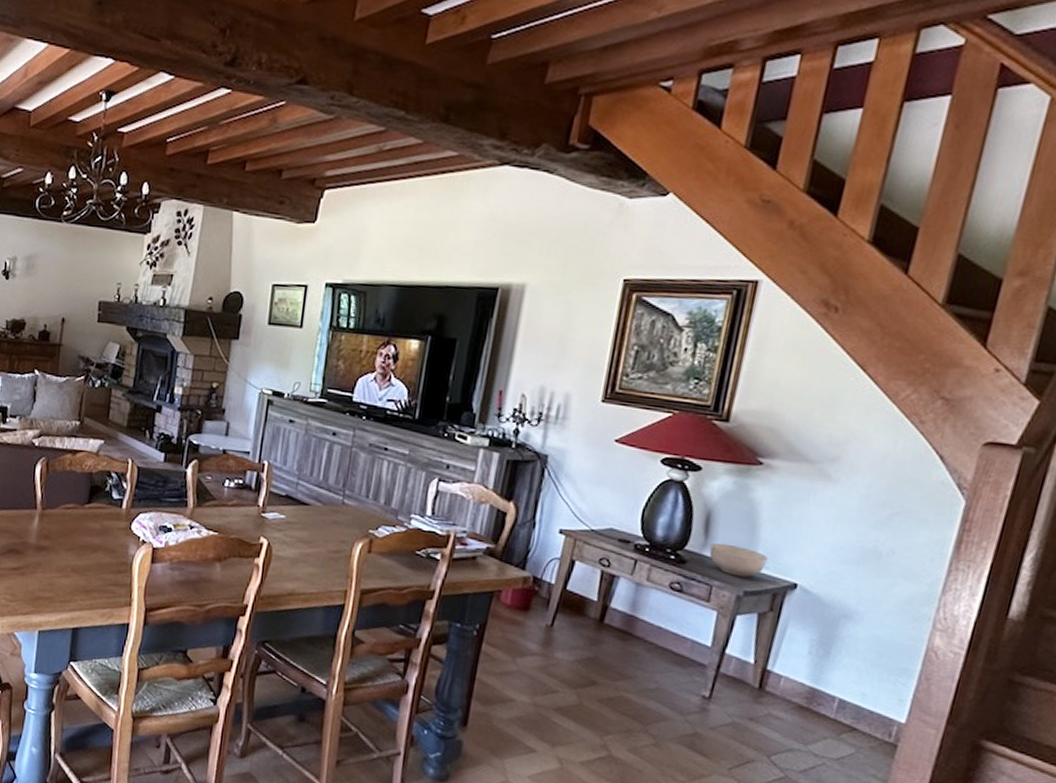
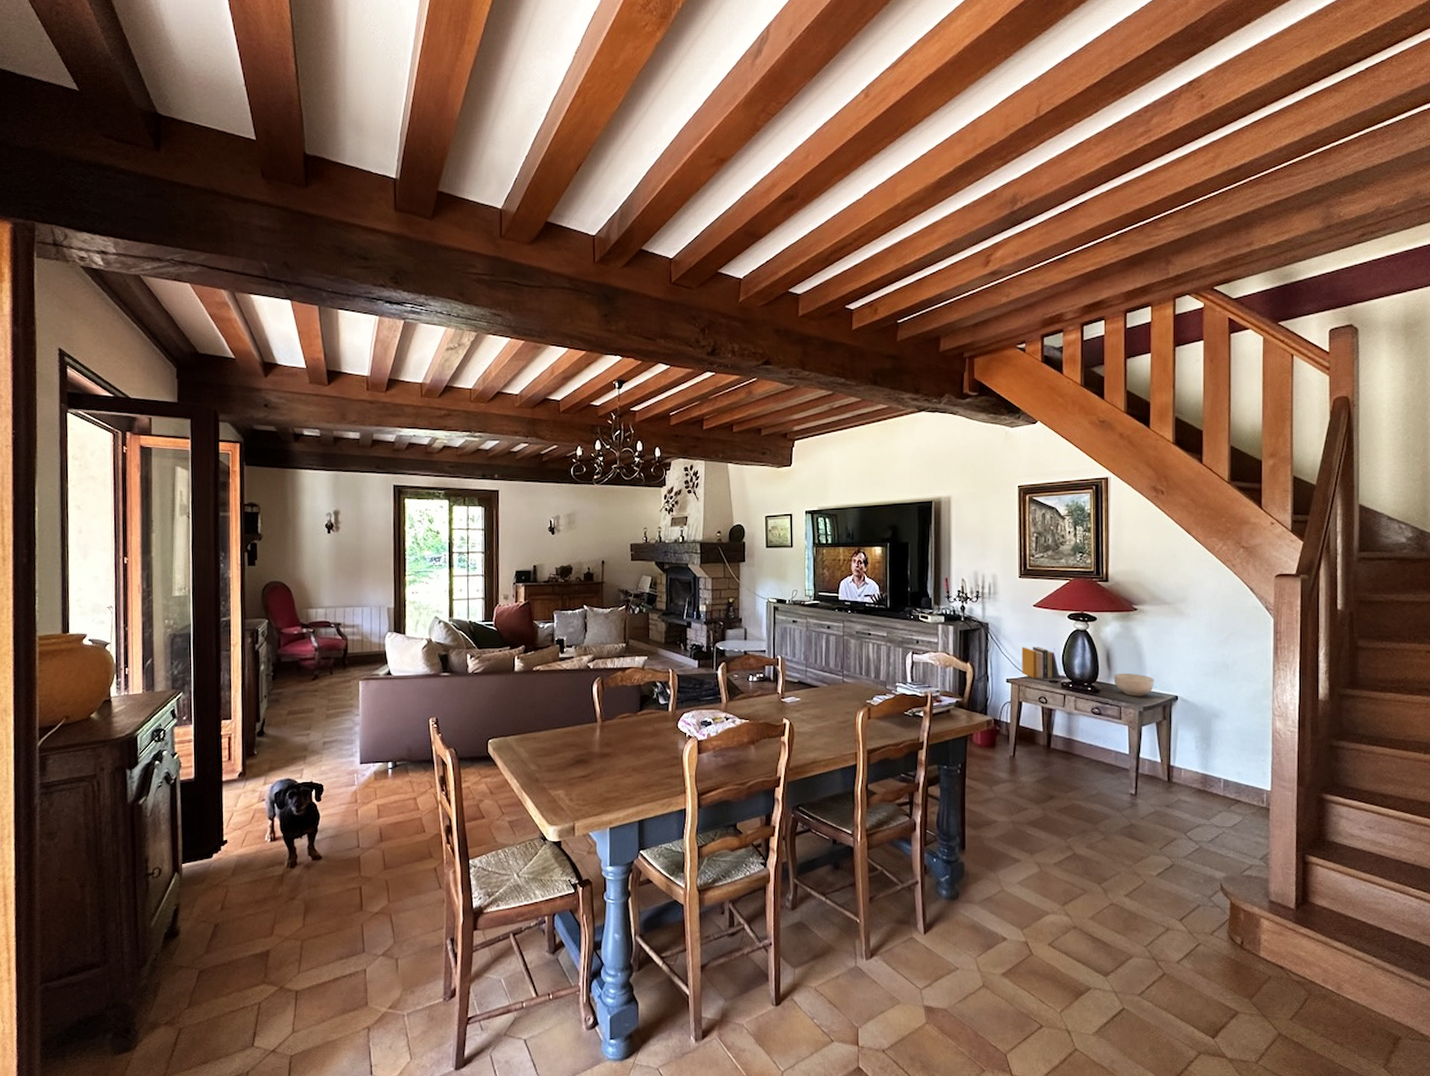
books: none [582,492,635,539] -> present [1022,647,1060,679]

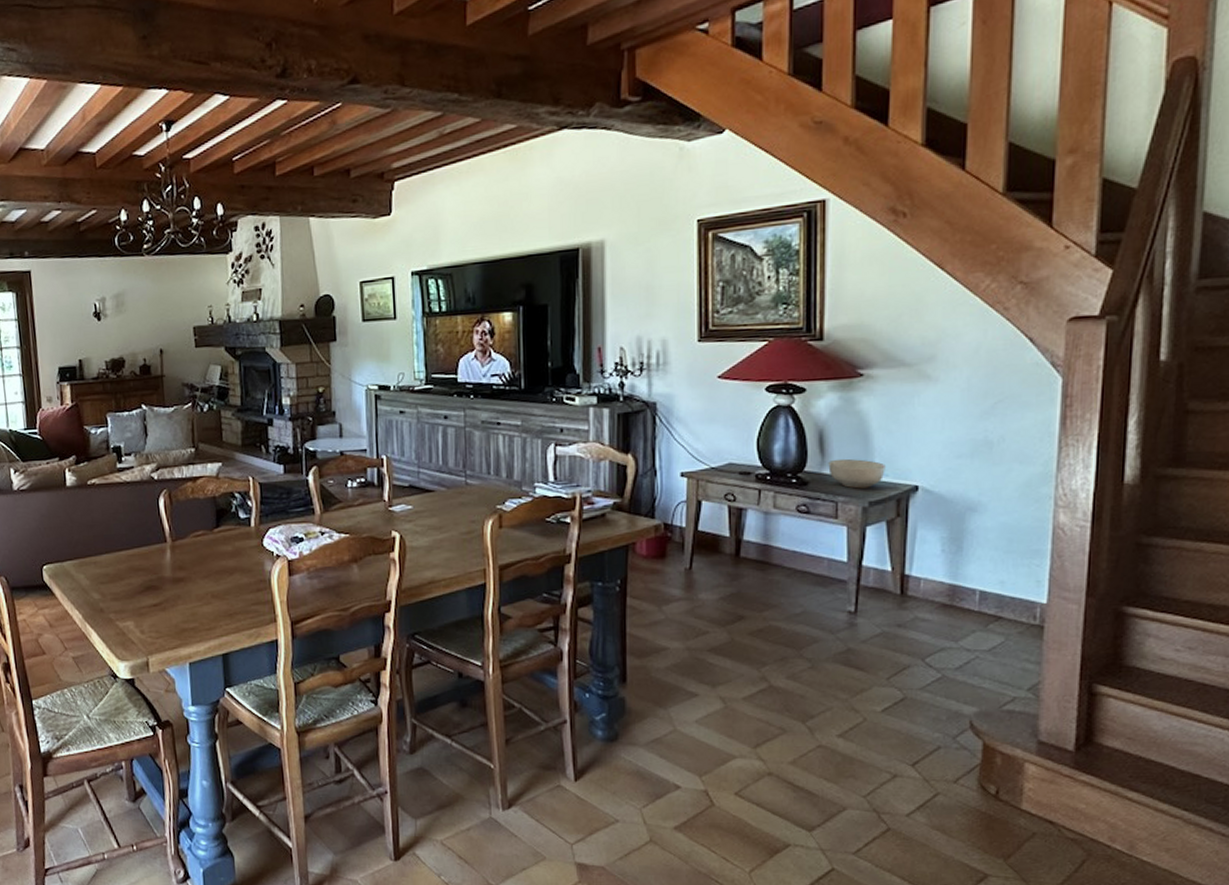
books: present [1022,647,1060,679] -> none [701,430,754,472]

